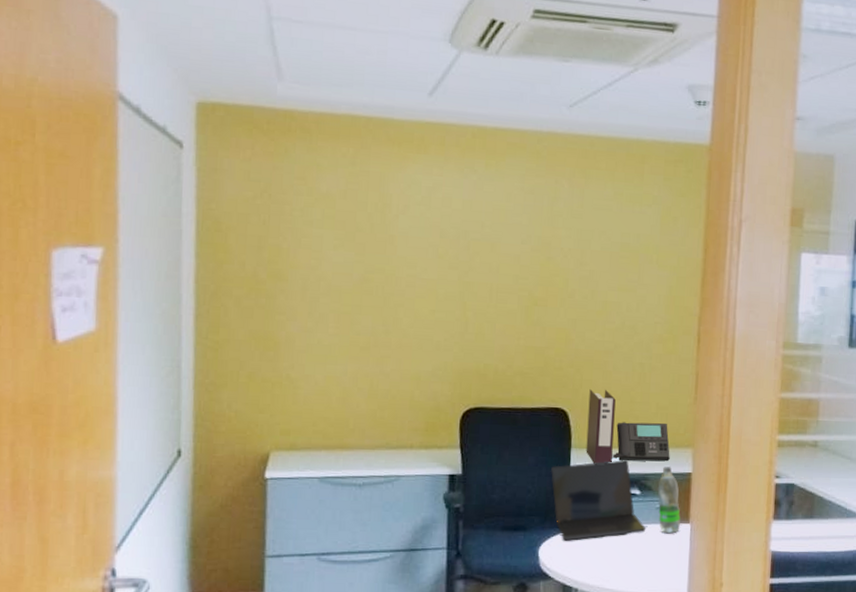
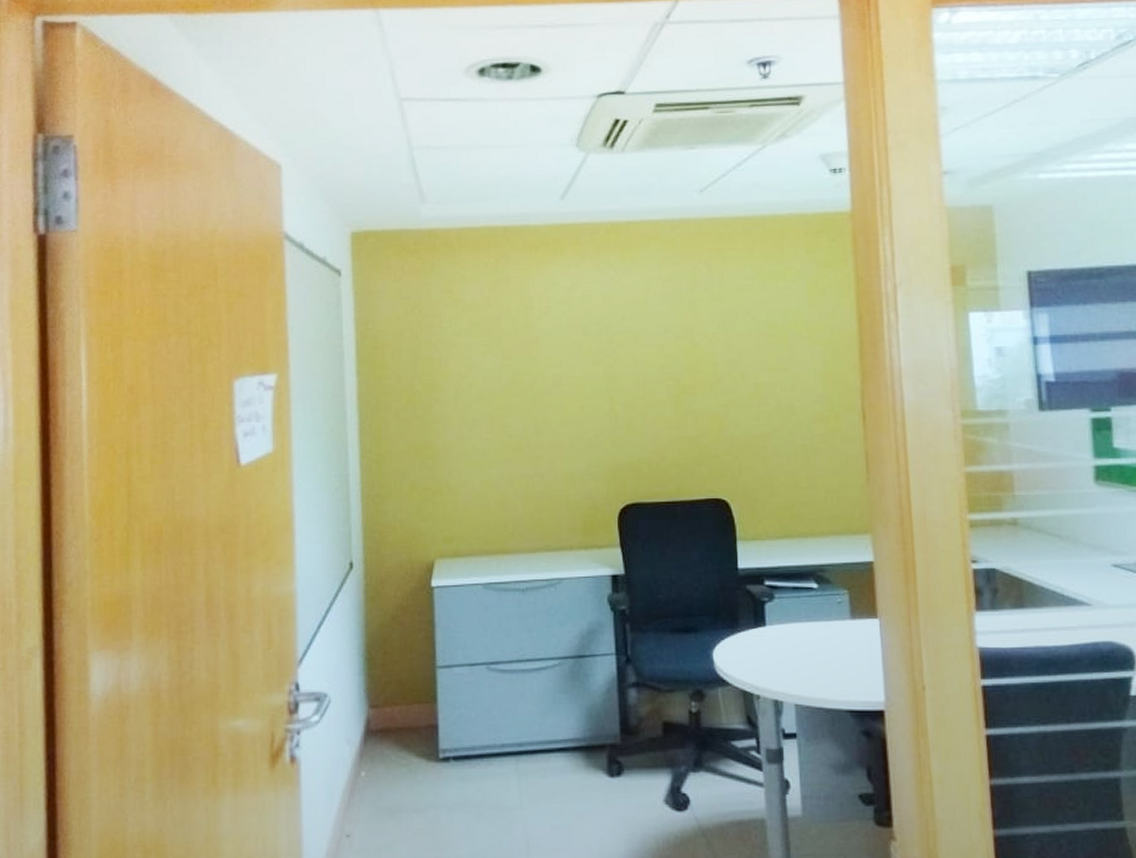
laptop: present [551,460,646,541] -> none [718,551,829,642]
binder: present [586,389,616,464] -> none [750,476,783,557]
phone: present [613,422,670,462] -> none [783,508,847,552]
bottle: present [657,467,681,534] -> none [836,556,867,631]

